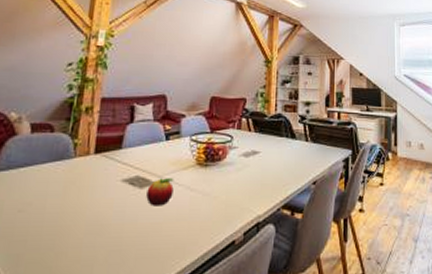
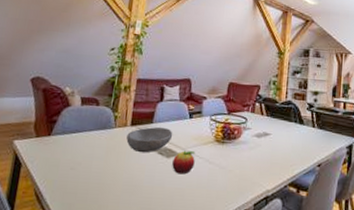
bowl: none [89,152,147,185] -> present [126,127,173,153]

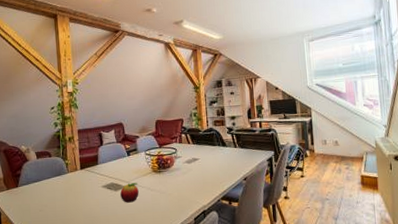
bowl: present [126,127,173,153] -> none [79,166,117,190]

